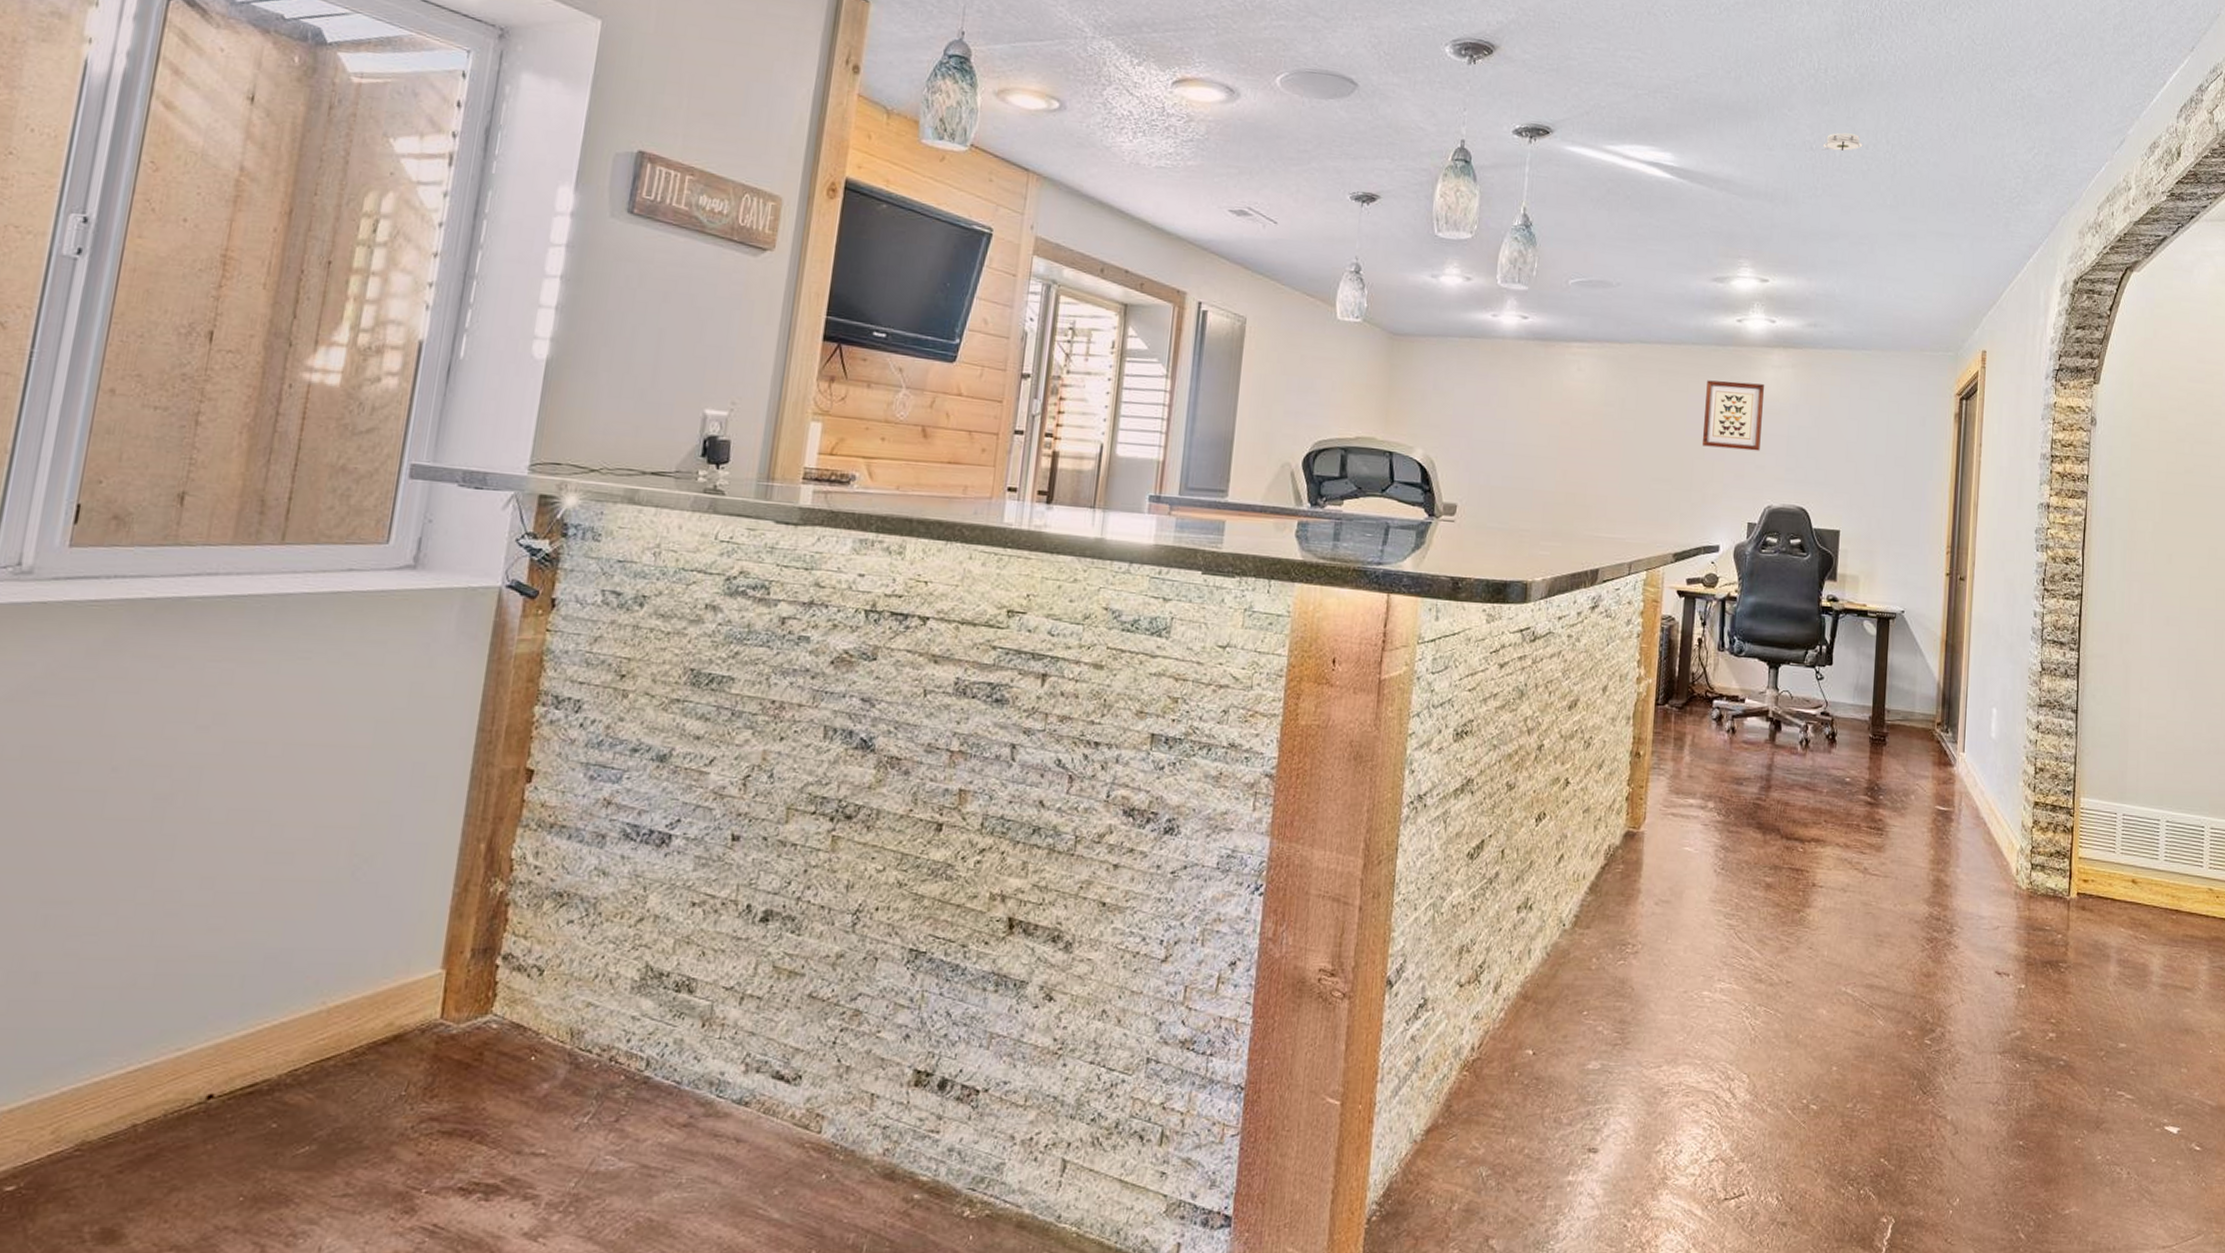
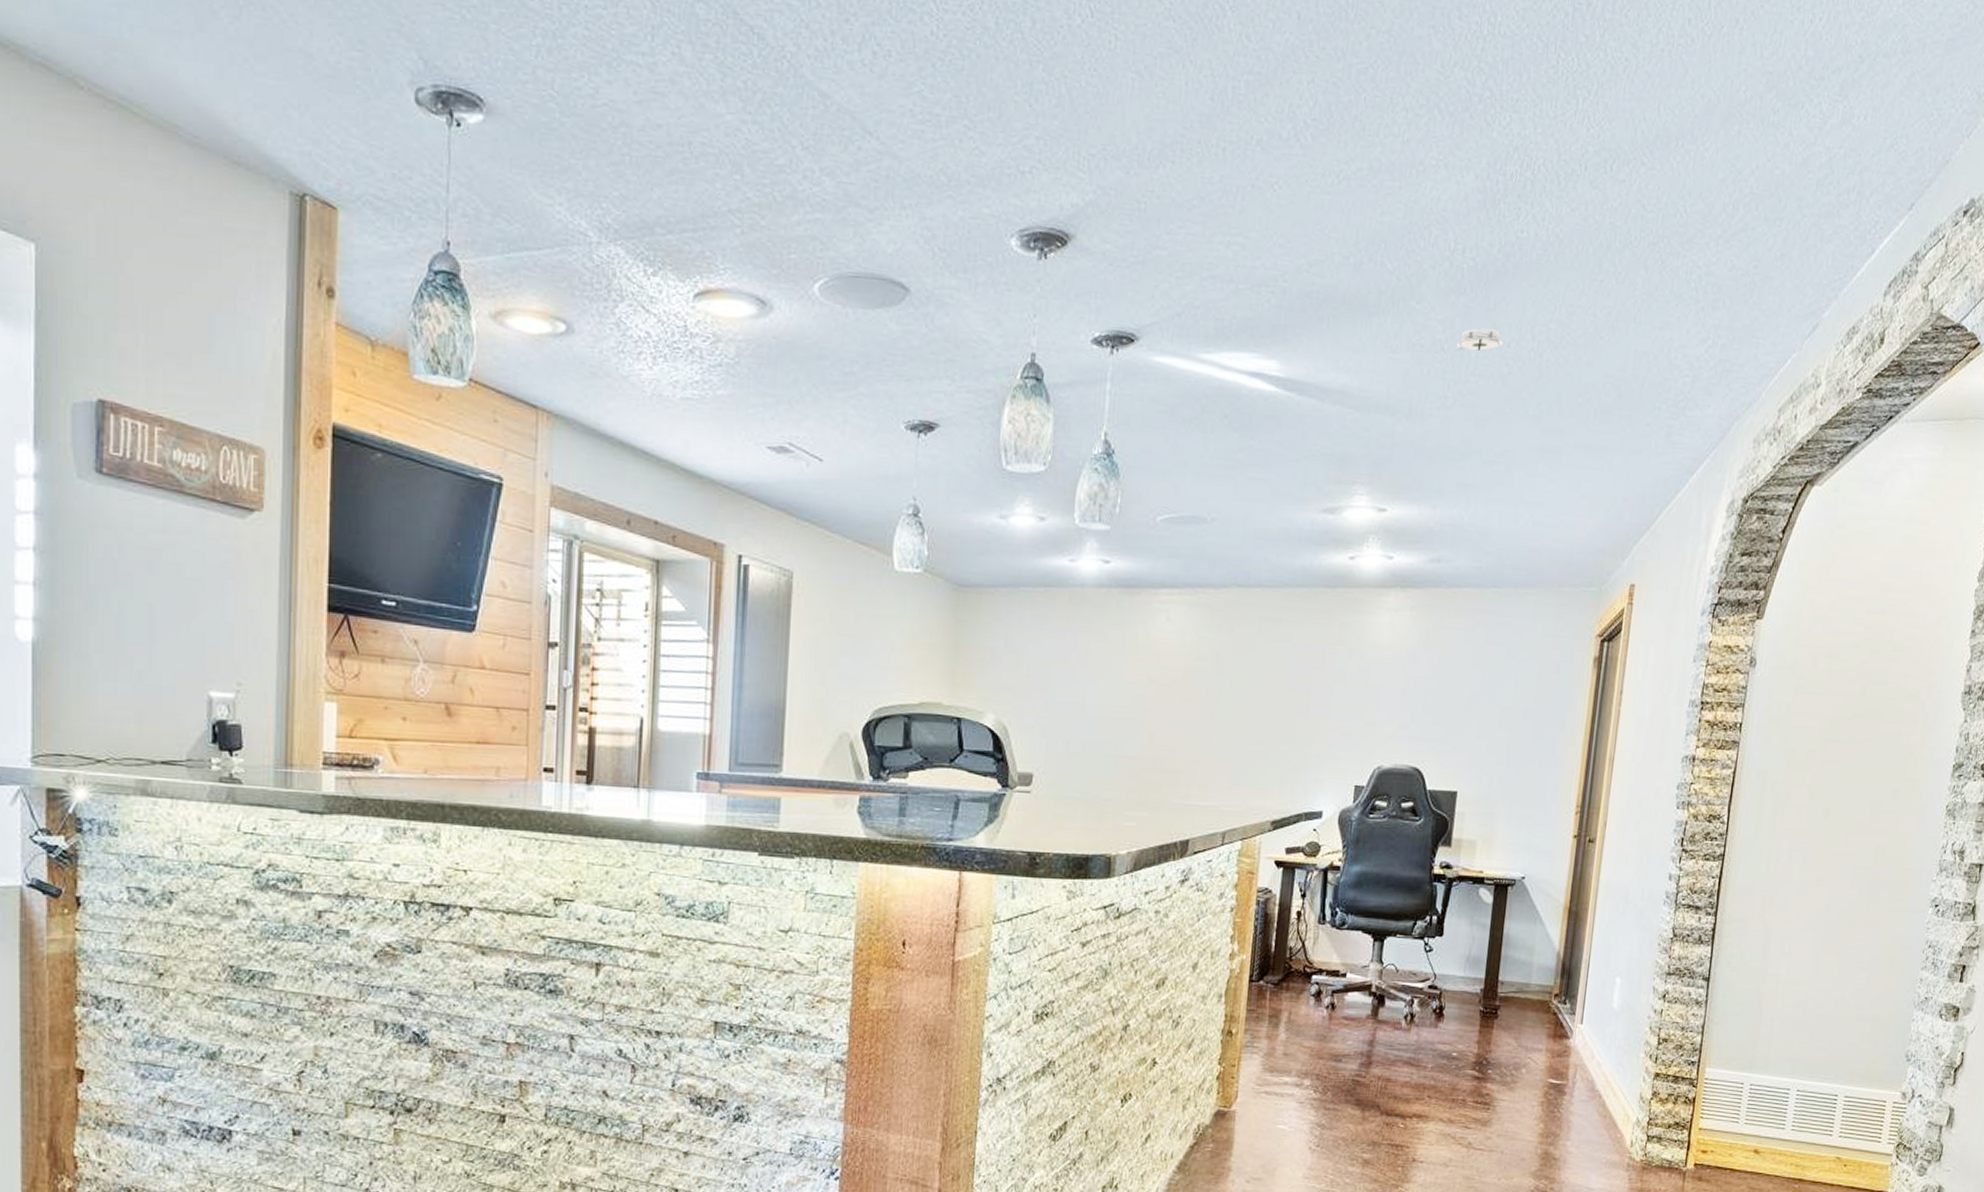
wall art: present [1701,380,1764,451] -> none [1305,627,1378,706]

